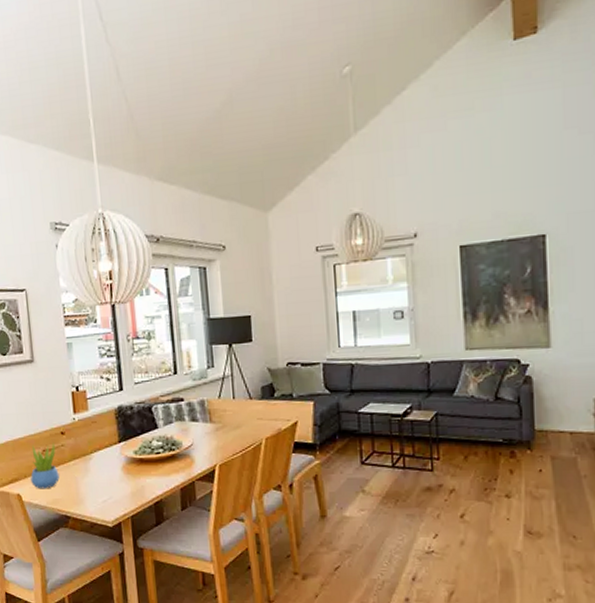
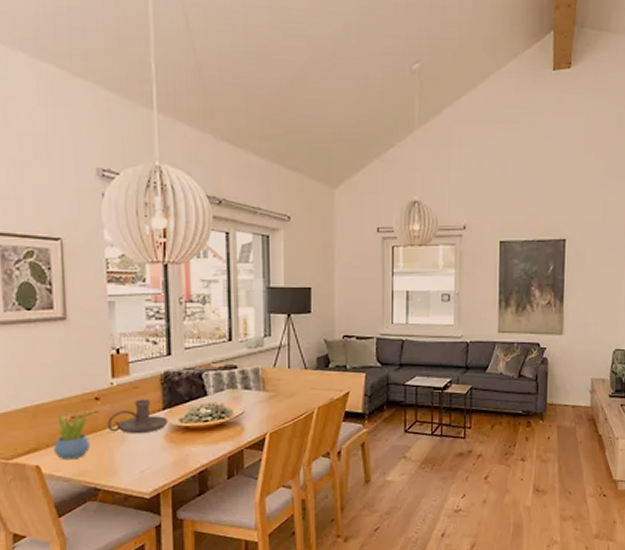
candle holder: none [72,432,125,466] -> present [107,399,169,434]

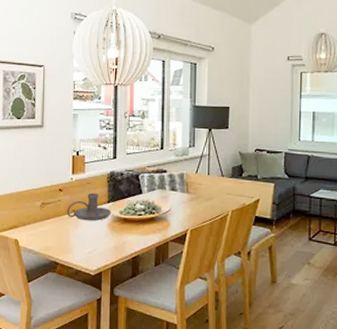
succulent plant: present [54,409,90,460] -> none [28,198,53,237]

